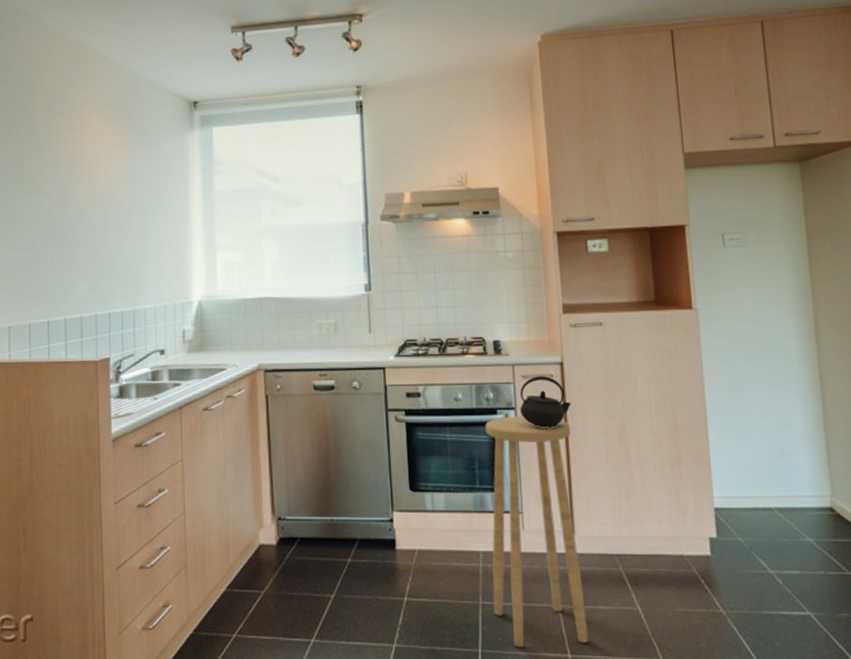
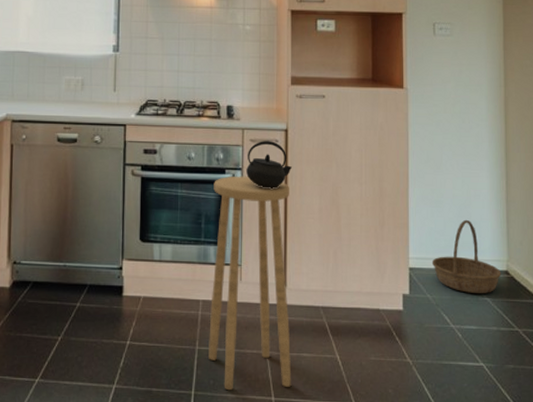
basket: none [740,451,825,535] -> present [431,219,502,294]

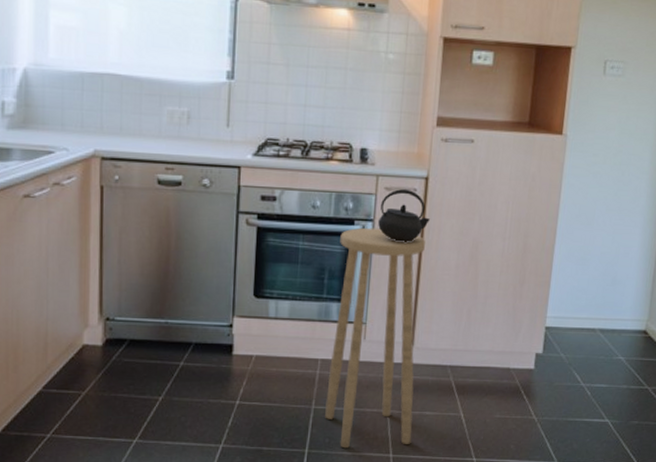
basket: present [431,219,502,294] -> none [569,278,640,354]

